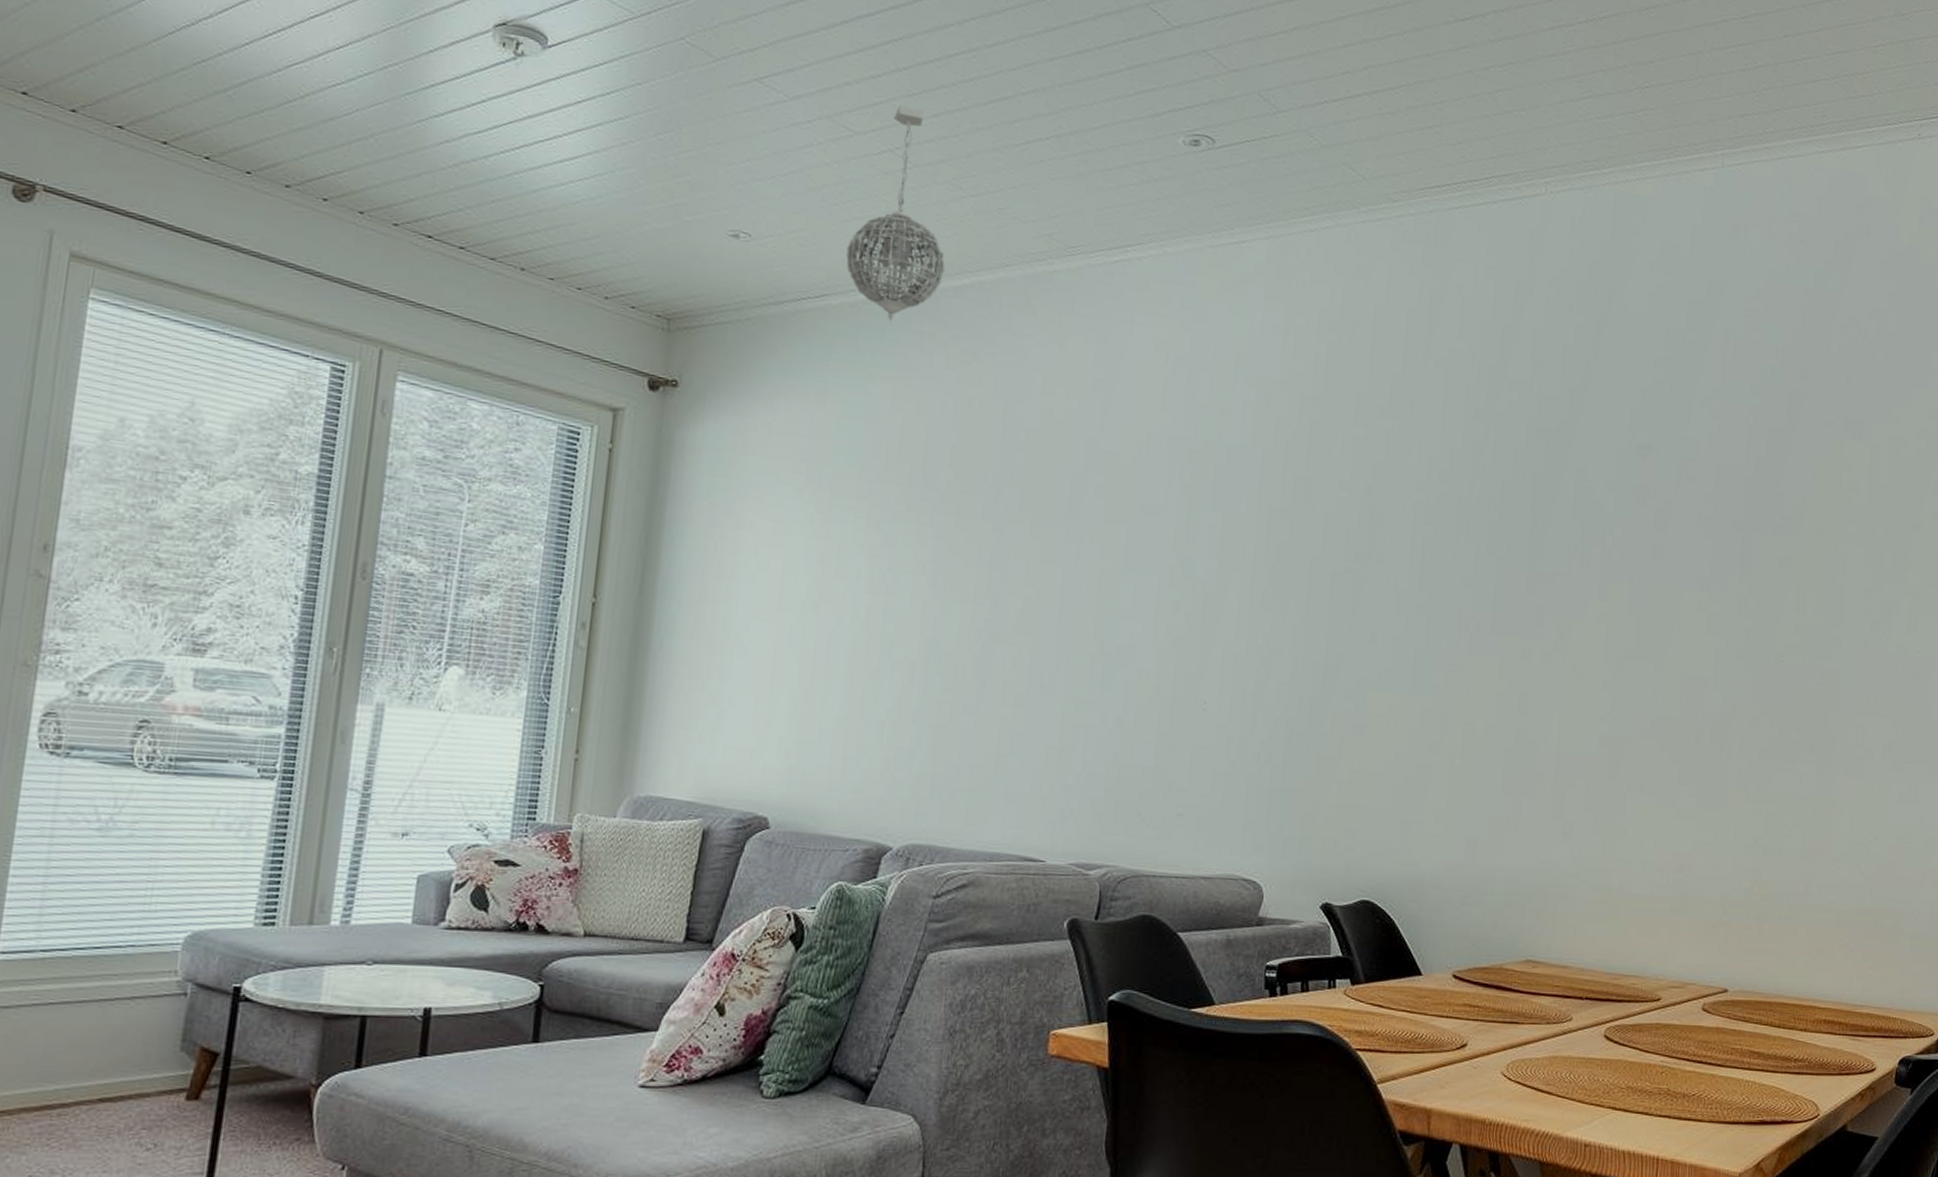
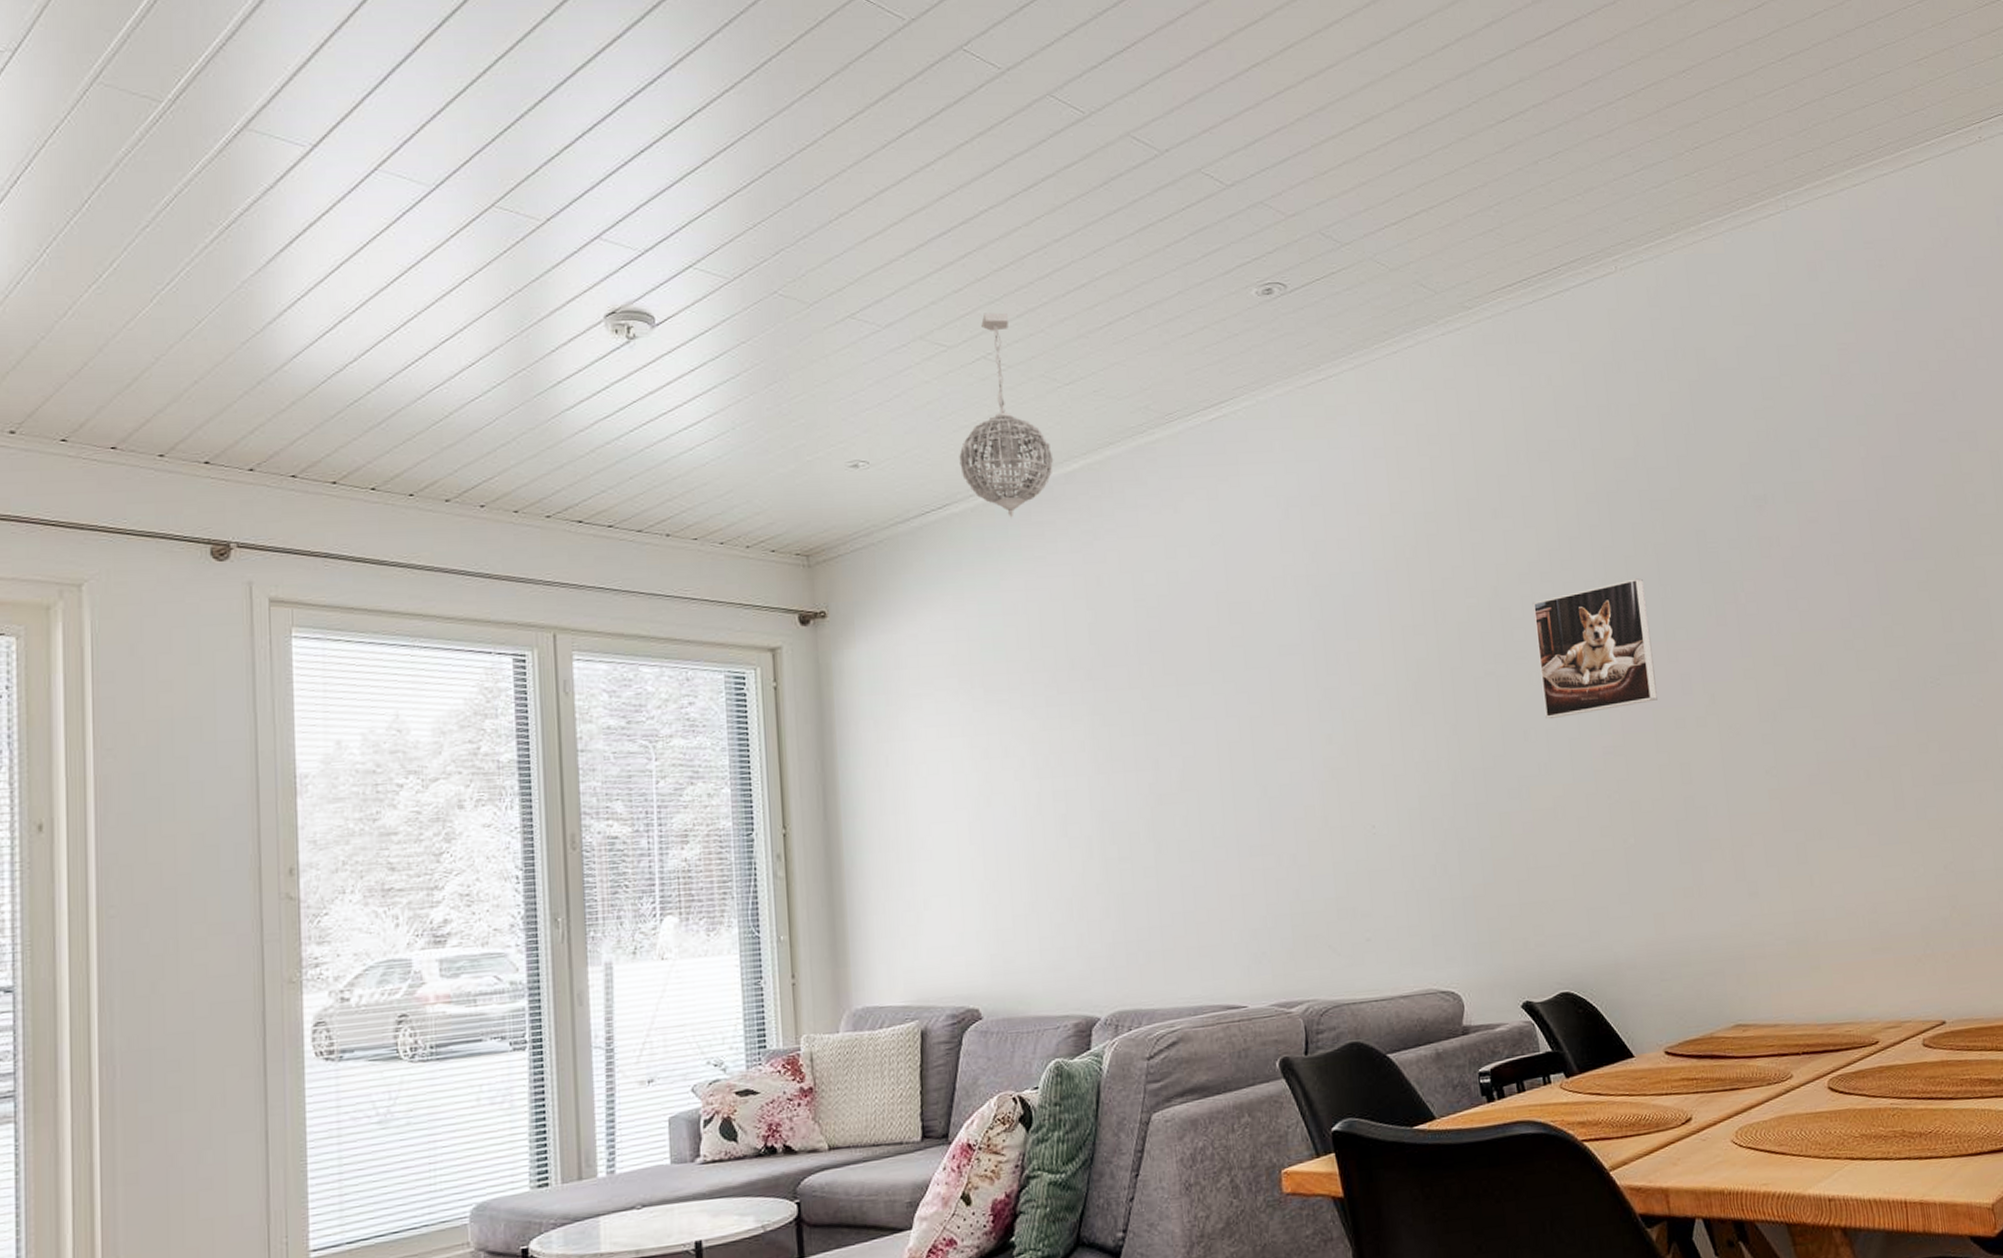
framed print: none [1396,502,1516,628] -> present [1532,578,1658,719]

